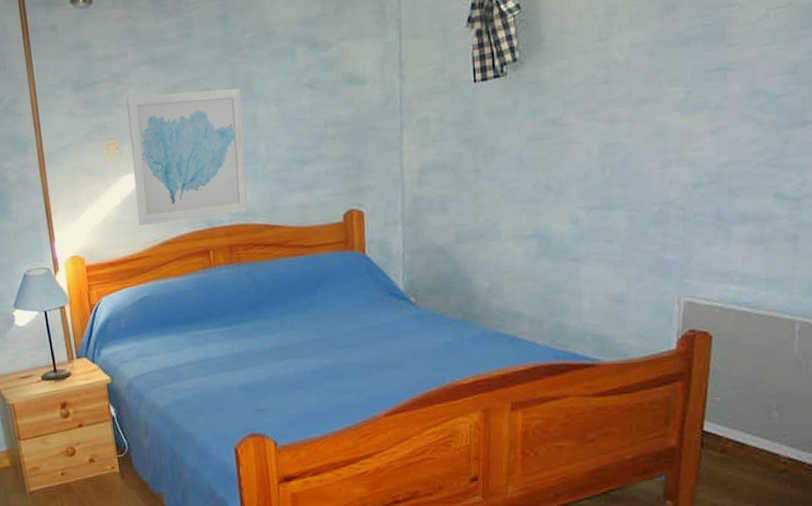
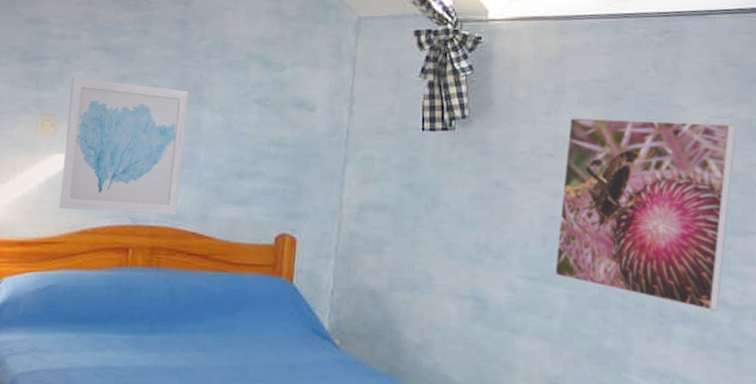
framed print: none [614,12,796,207] -> present [555,116,737,312]

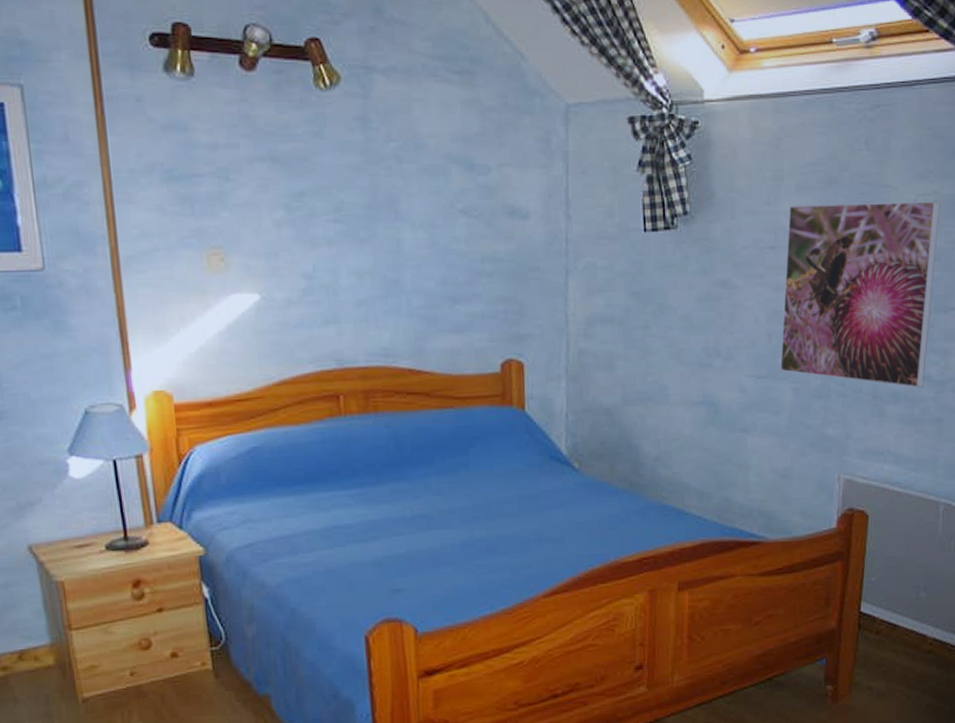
wall art: present [59,77,189,216] -> none [236,197,389,358]

